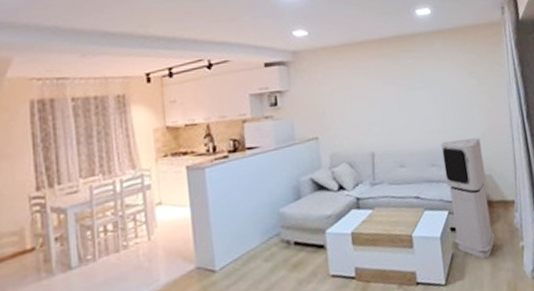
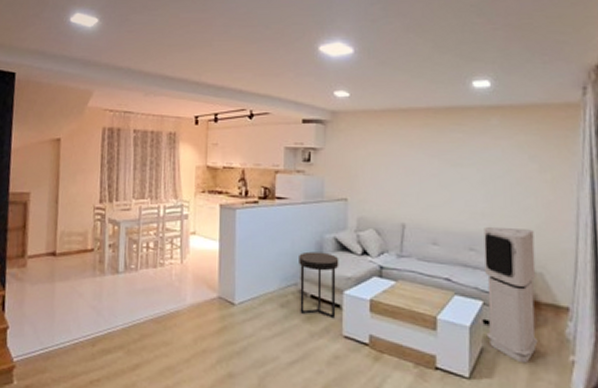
side table: none [277,195,321,264] -> present [299,251,339,319]

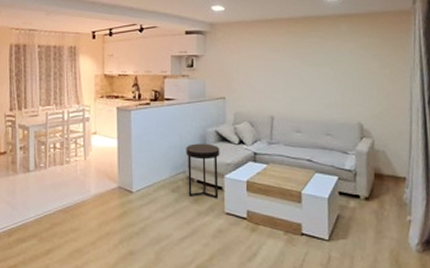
air purifier: present [484,226,538,362] -> none [337,114,382,224]

